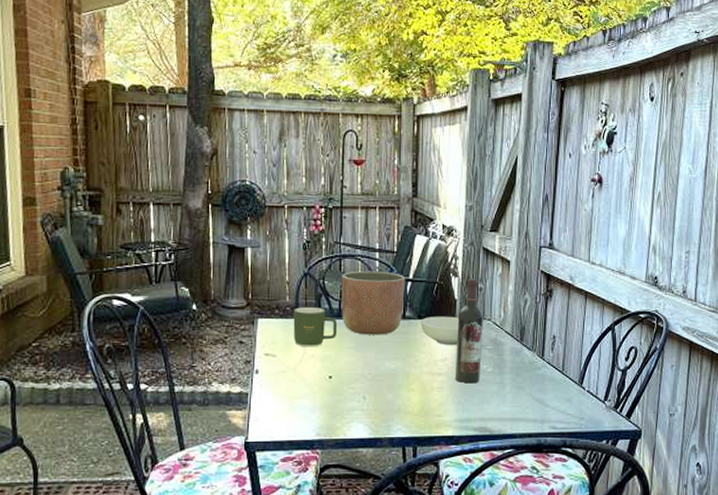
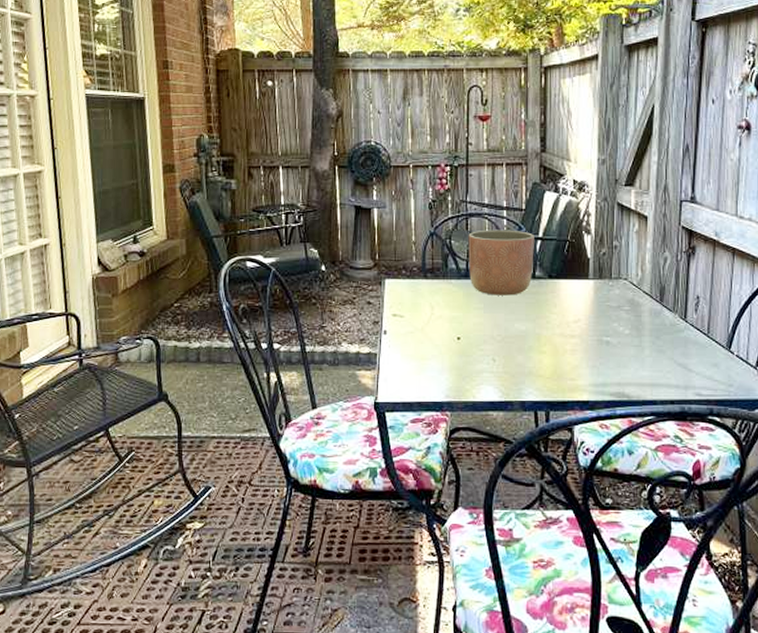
mug: present [293,306,338,347] -> none [420,266,465,308]
bowl: present [420,316,459,345] -> none [551,275,592,306]
wine bottle: present [454,278,484,384] -> none [588,235,620,347]

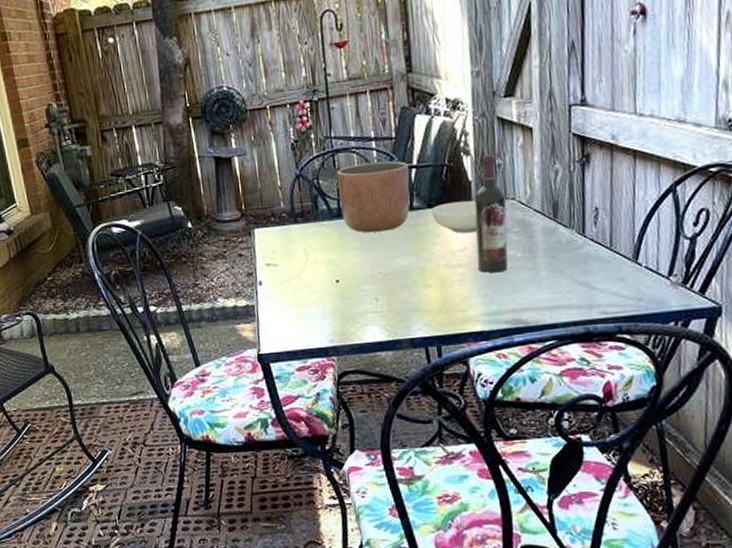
bowl: none [551,275,592,306] -> present [431,200,478,233]
wine bottle: none [588,235,620,347] -> present [474,153,508,273]

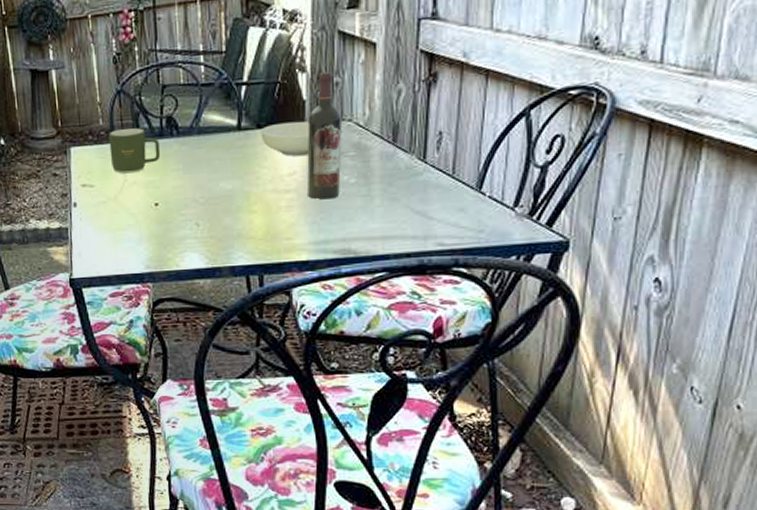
mug: none [290,209,340,253] -> present [109,127,161,174]
planter: present [336,161,410,233] -> none [160,77,239,154]

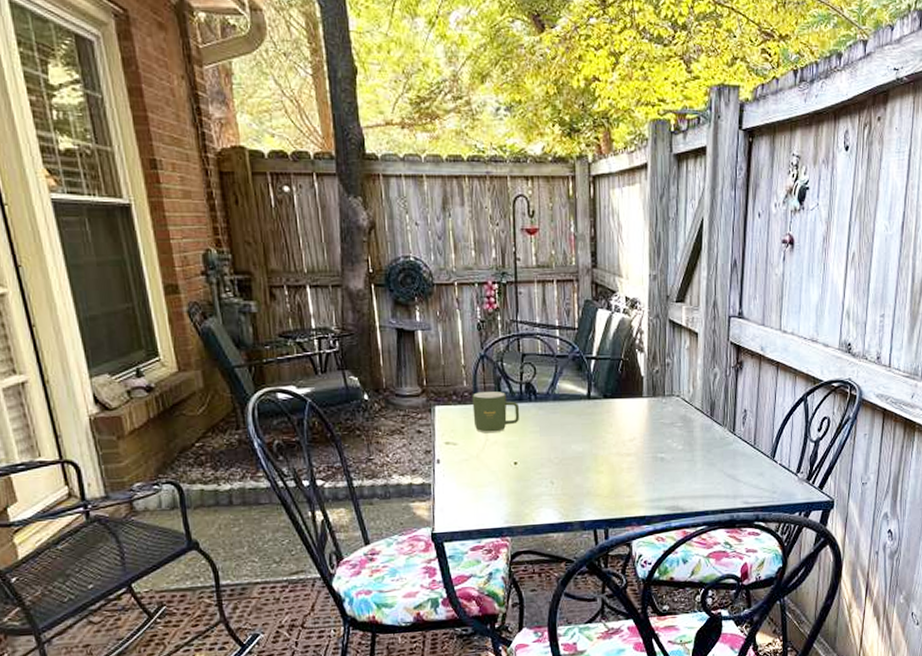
bowl: present [260,121,310,156] -> none [606,394,647,424]
wine bottle: present [306,71,343,200] -> none [644,353,673,463]

